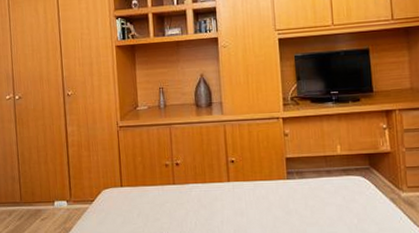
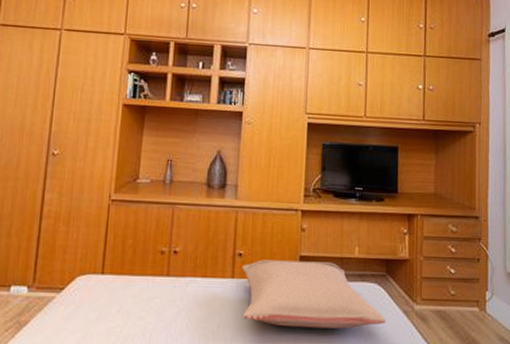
pillow: none [235,161,375,220] -> present [242,260,386,329]

